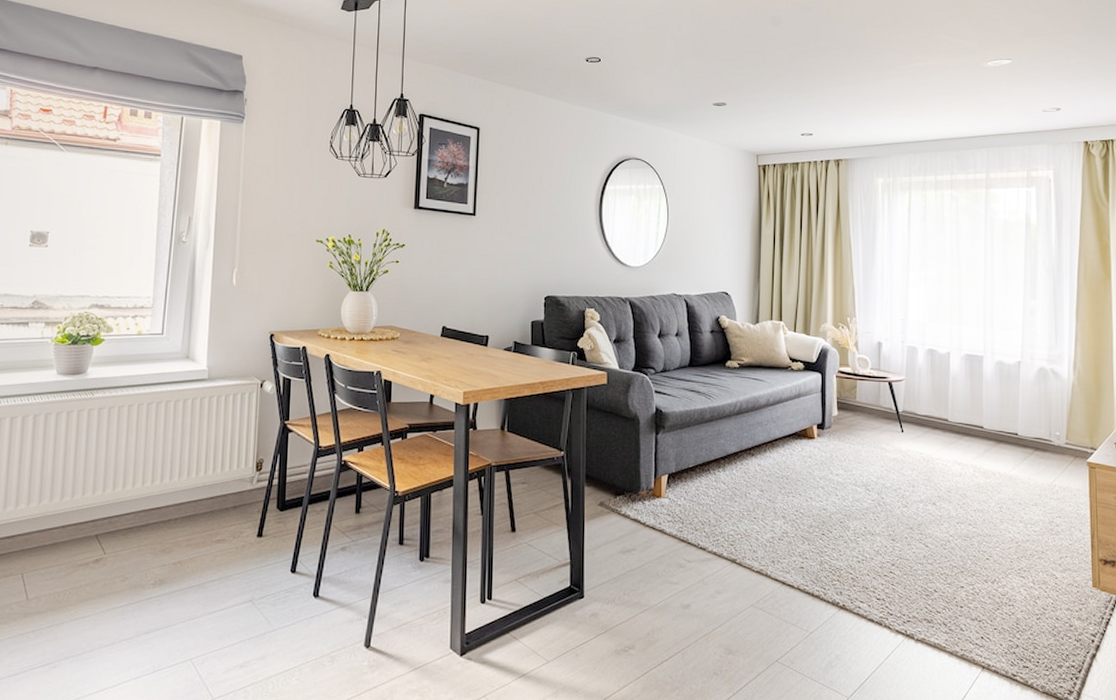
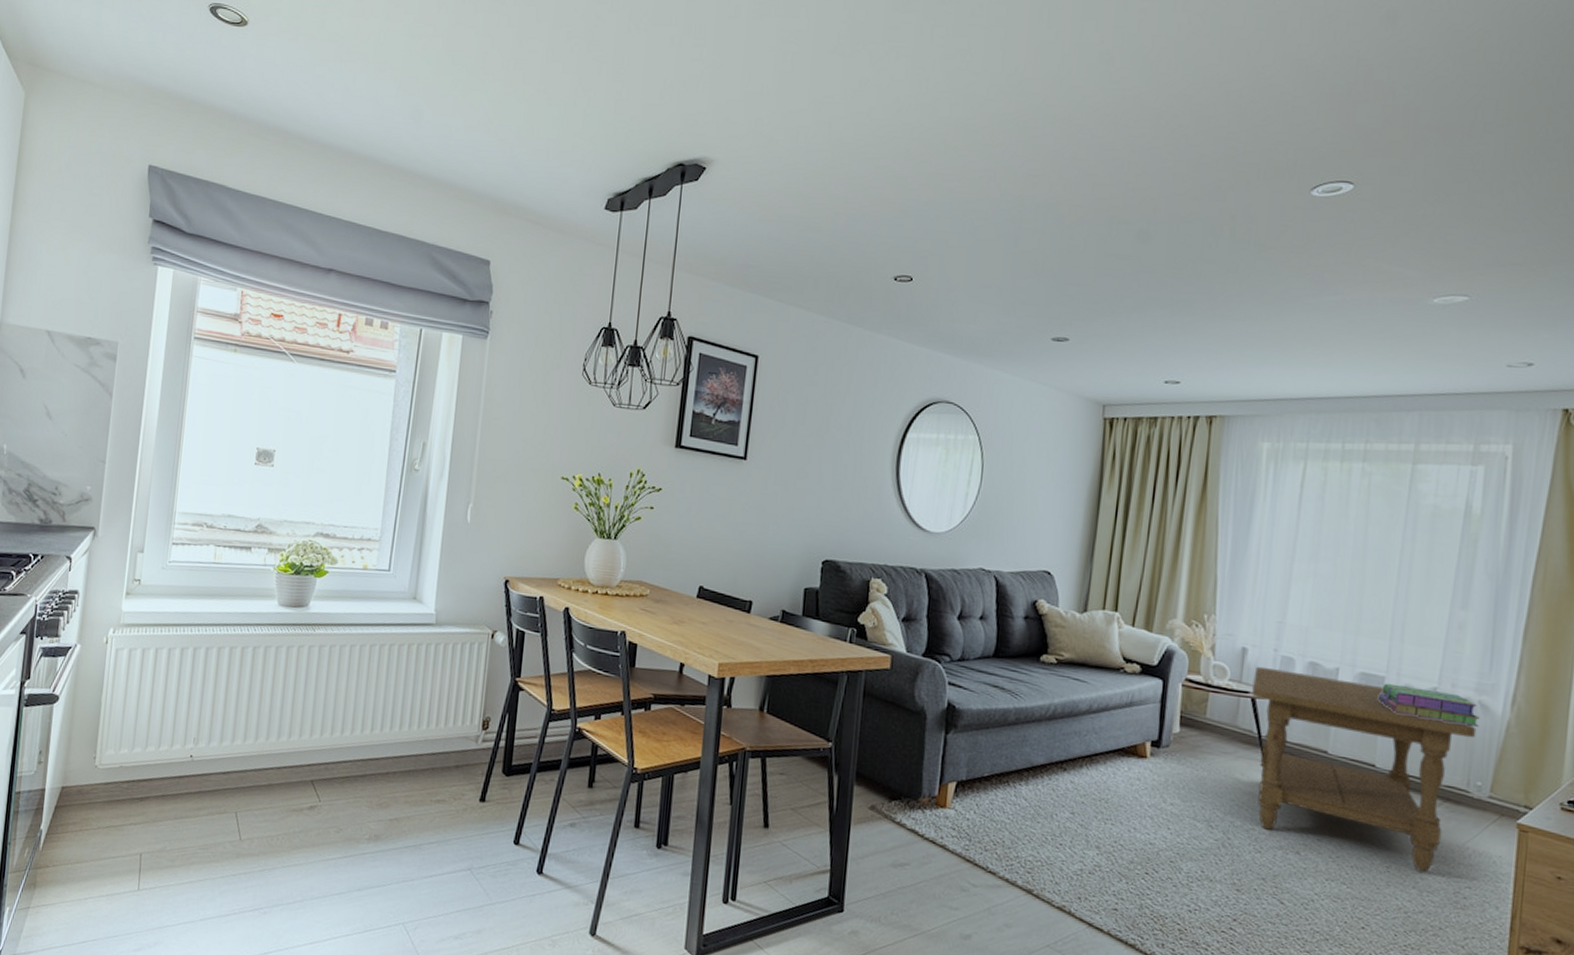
coffee table: none [888,356,1052,509] -> present [1252,666,1477,873]
stack of books: none [979,361,1053,389] -> present [1377,683,1480,727]

